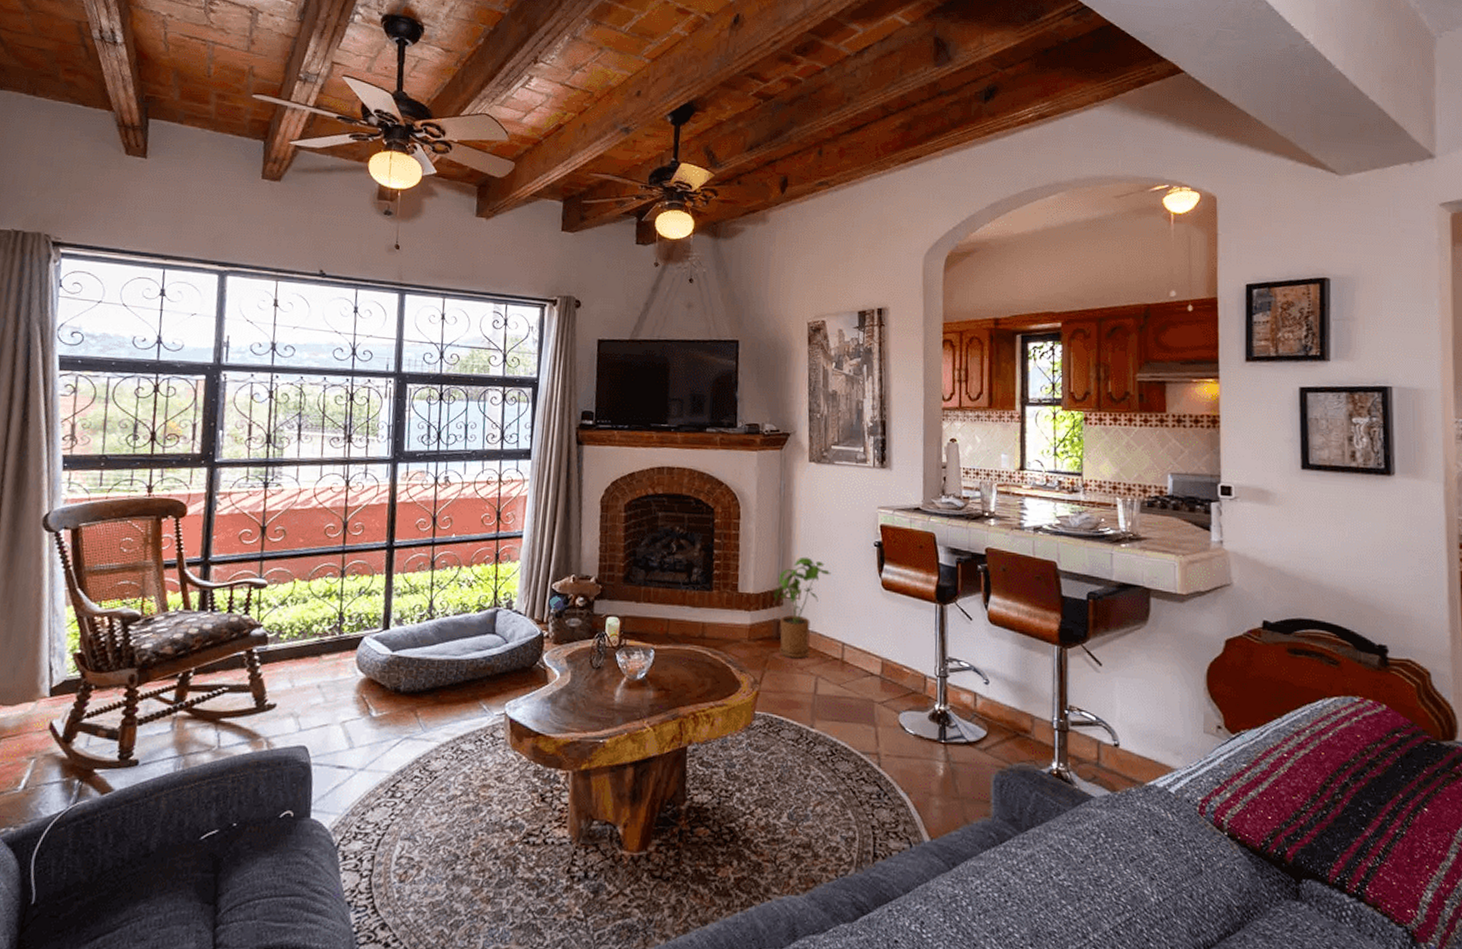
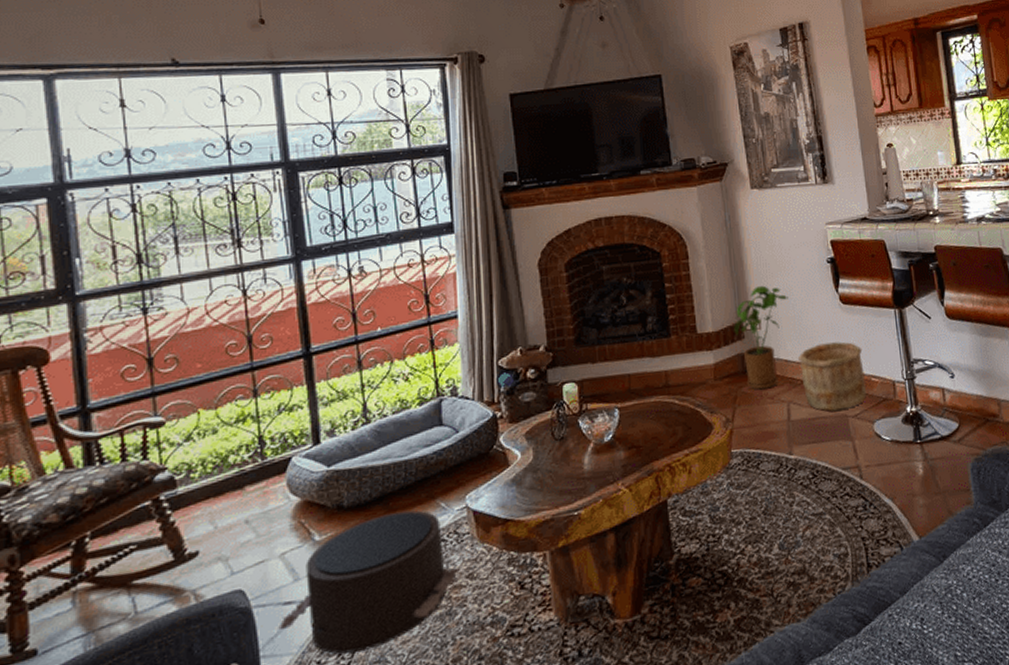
pouf: none [328,705,491,826] -> present [277,510,460,654]
wooden bucket: none [831,624,898,694] -> present [797,341,866,412]

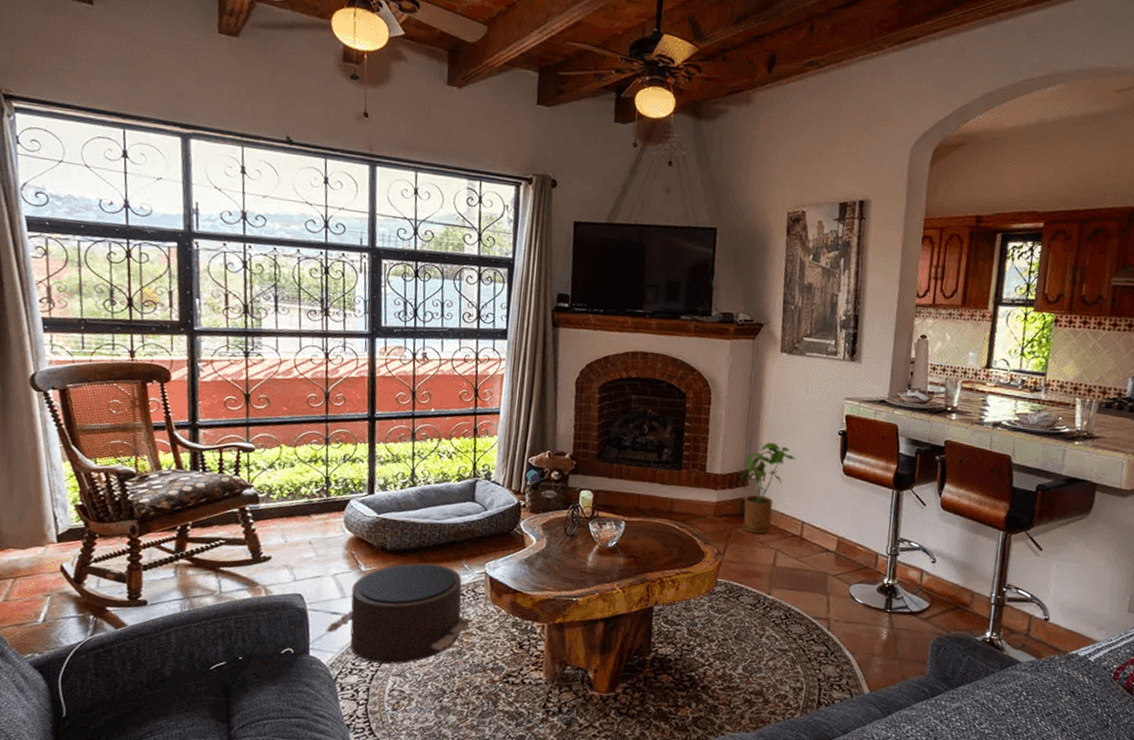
wooden bucket: present [797,341,866,412] -> none [792,505,855,568]

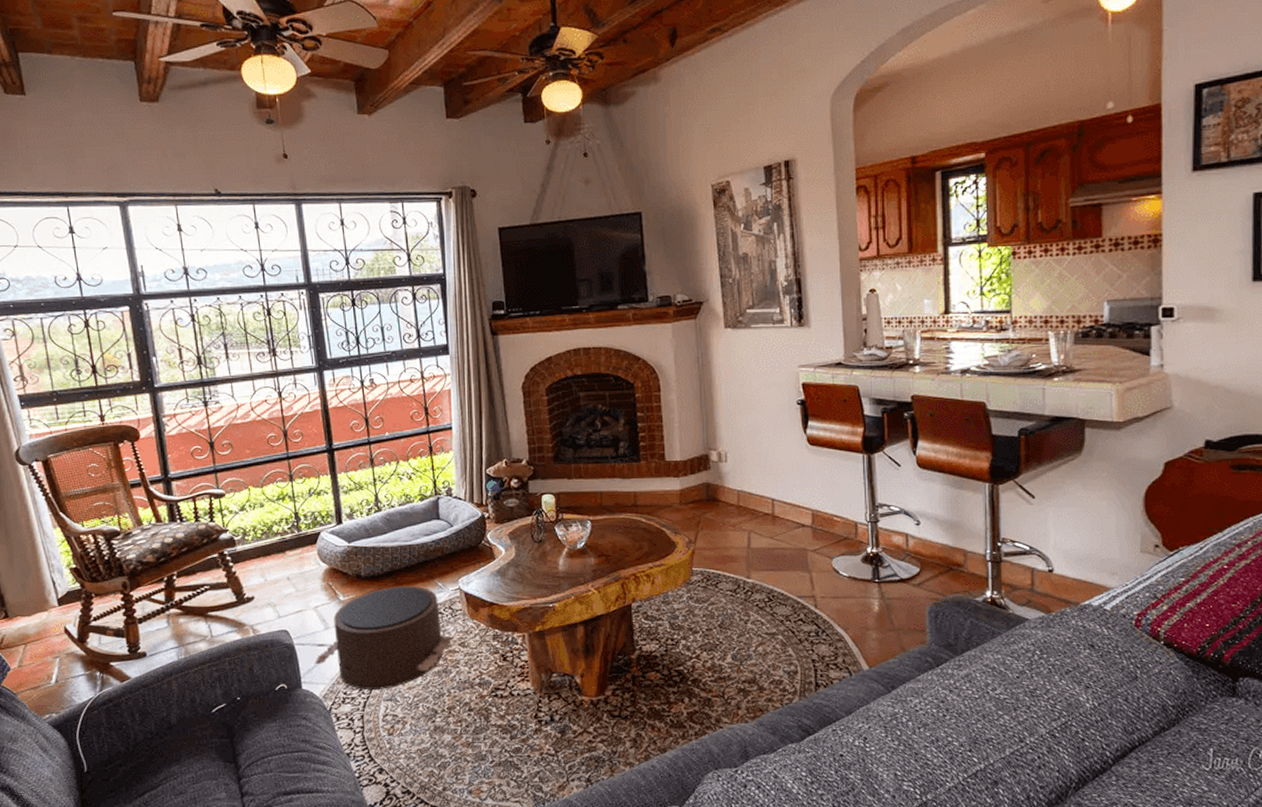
house plant: present [740,442,795,535] -> none [701,421,756,517]

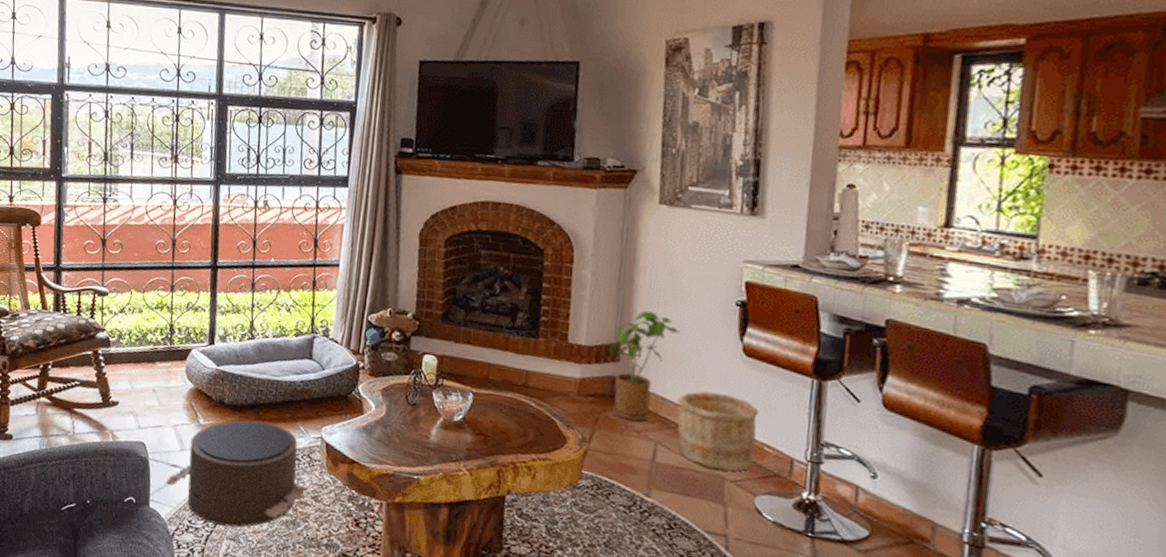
house plant: none [701,421,756,517] -> present [609,310,680,422]
wooden bucket: none [760,480,827,544] -> present [676,391,760,472]

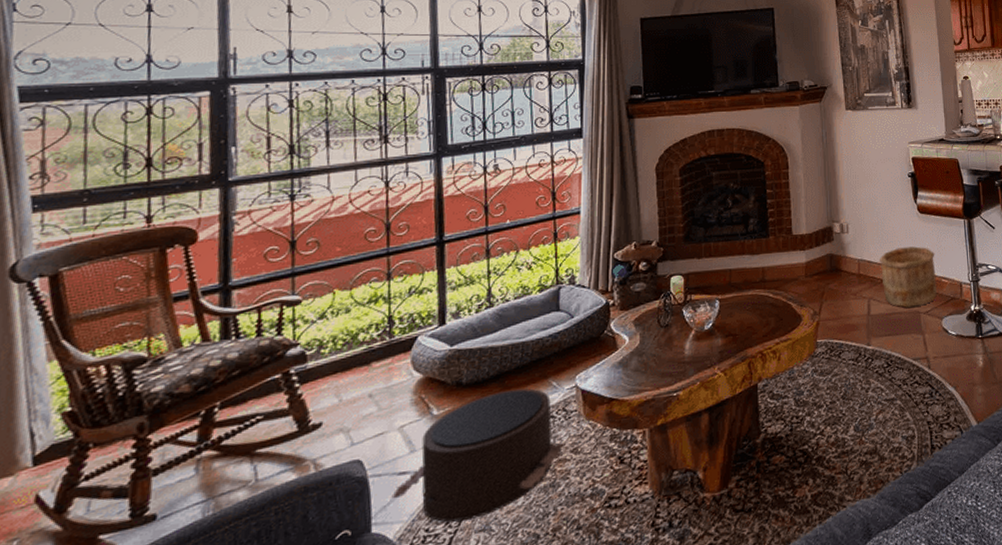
house plant: present [609,310,680,422] -> none [825,194,873,287]

